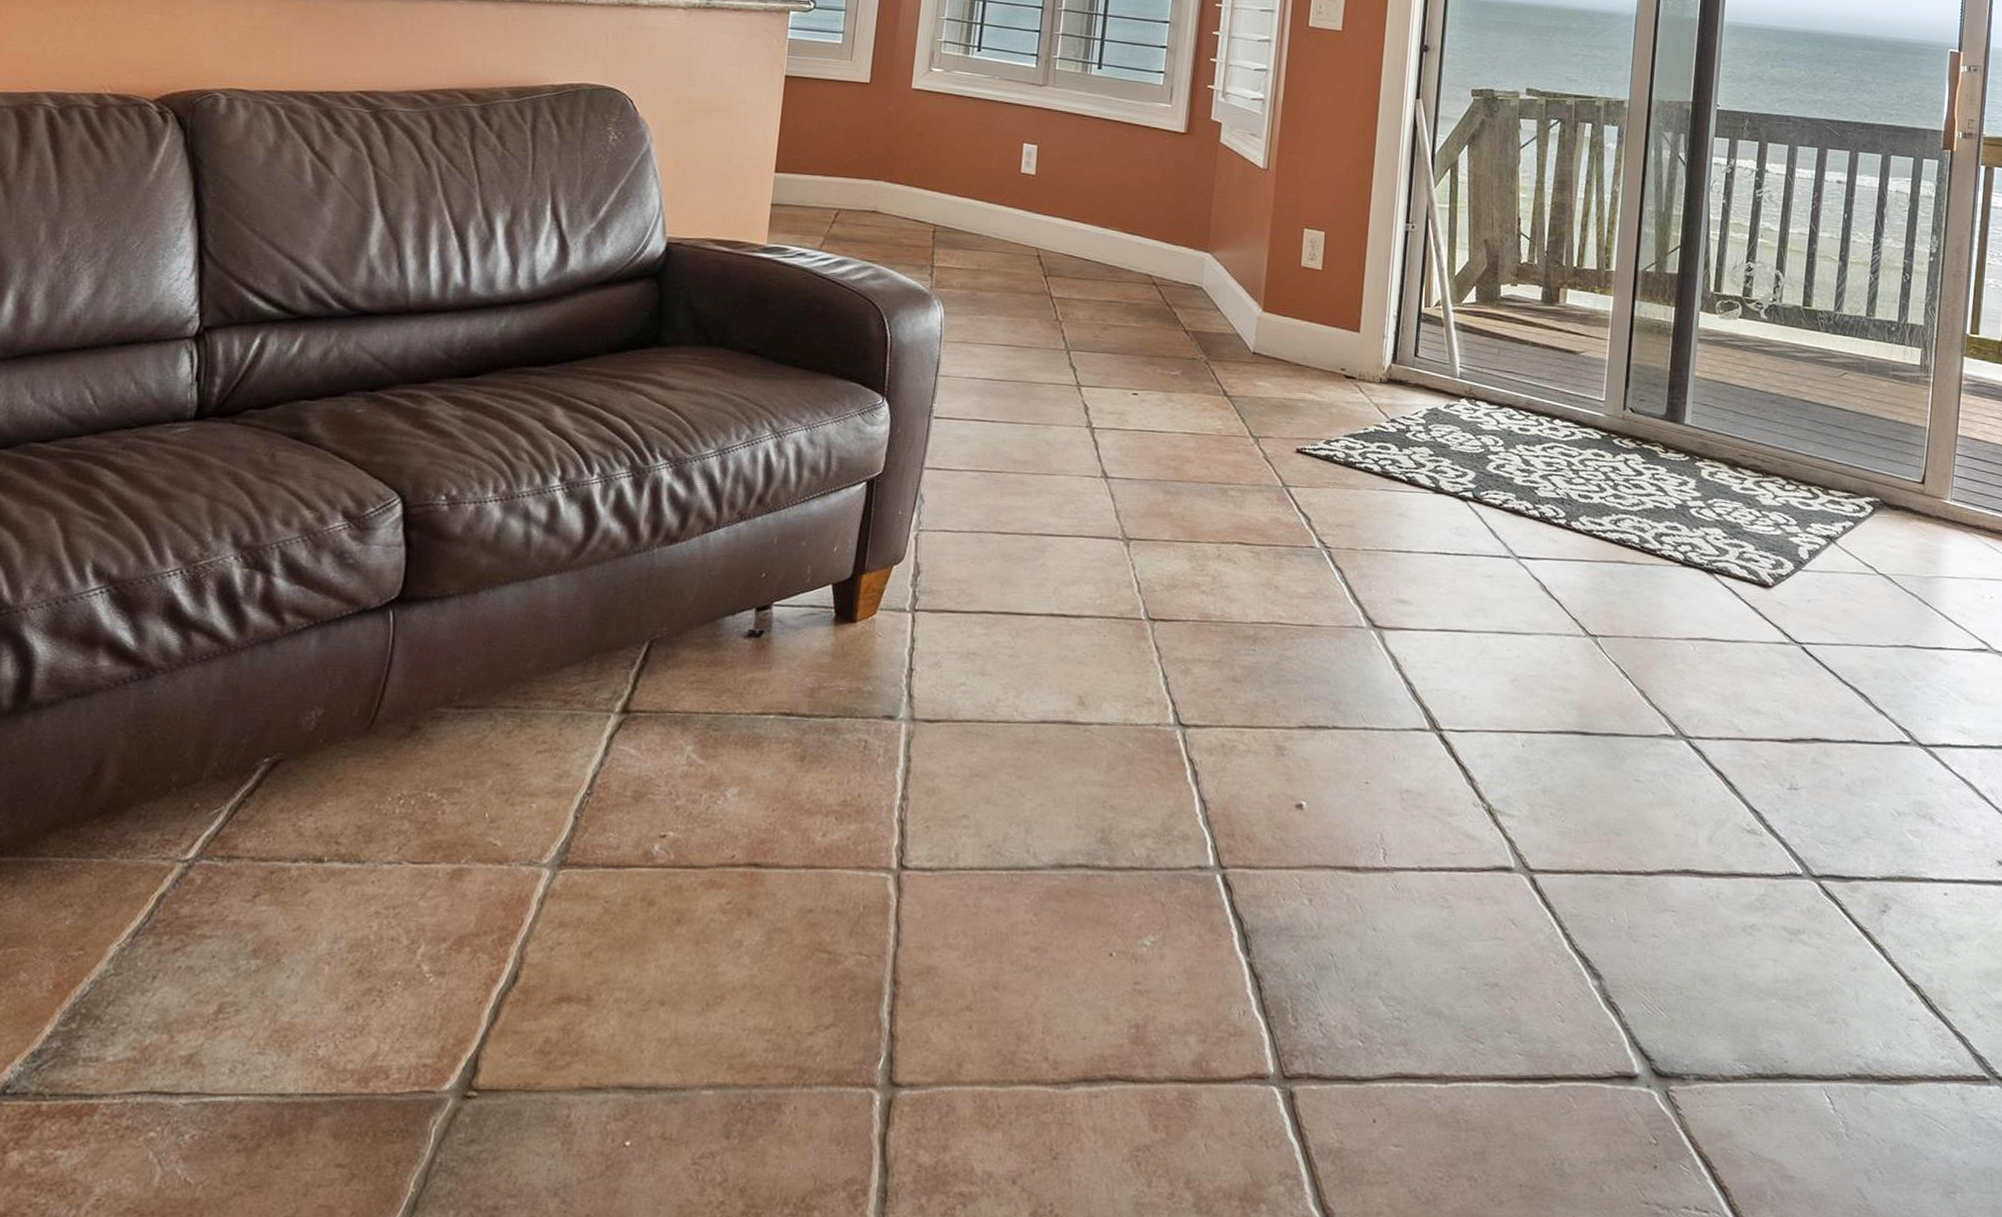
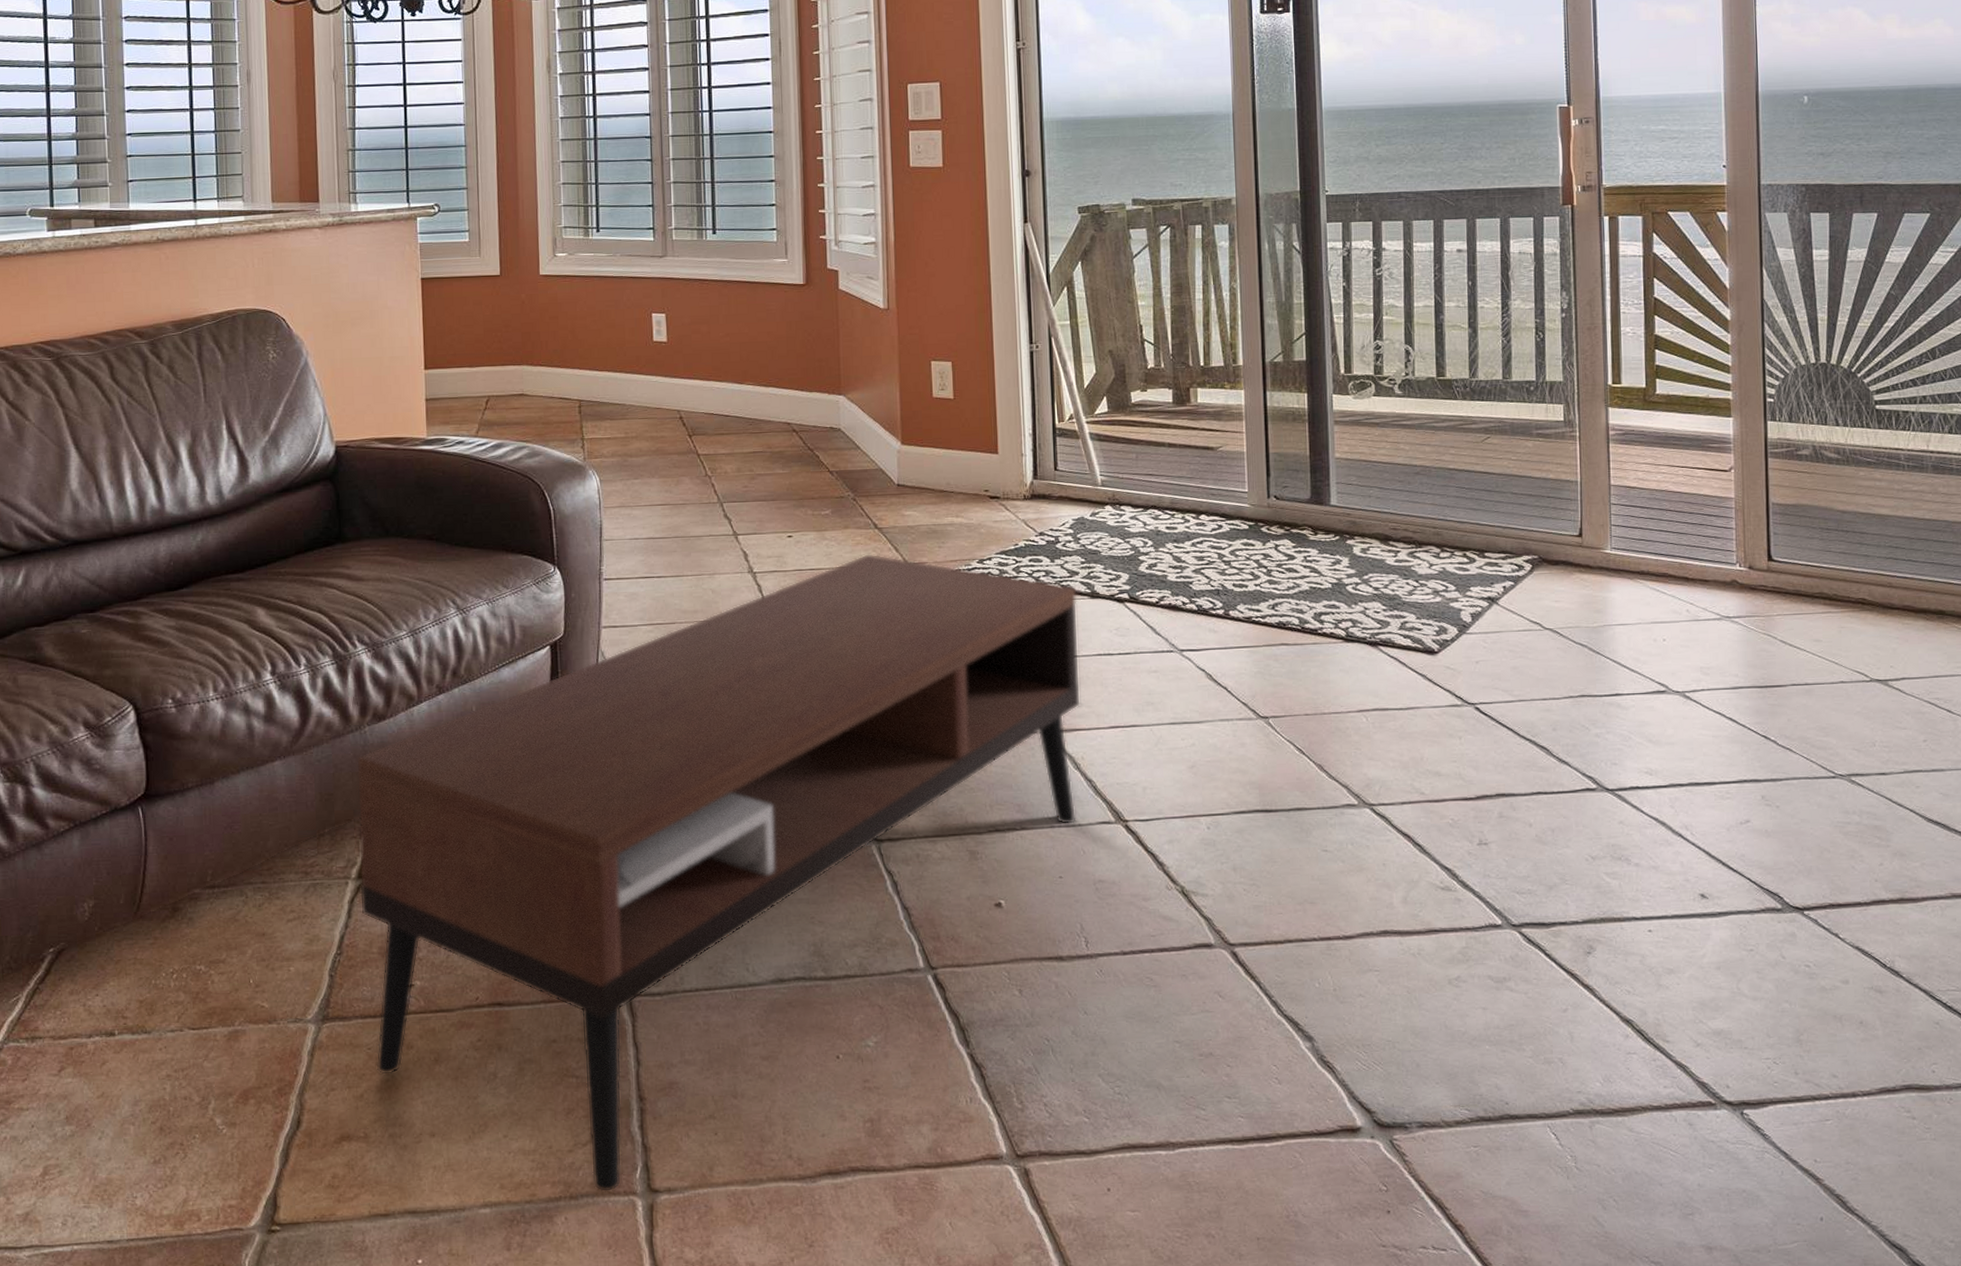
coffee table: none [611,421,1421,1083] -> present [356,554,1081,1193]

